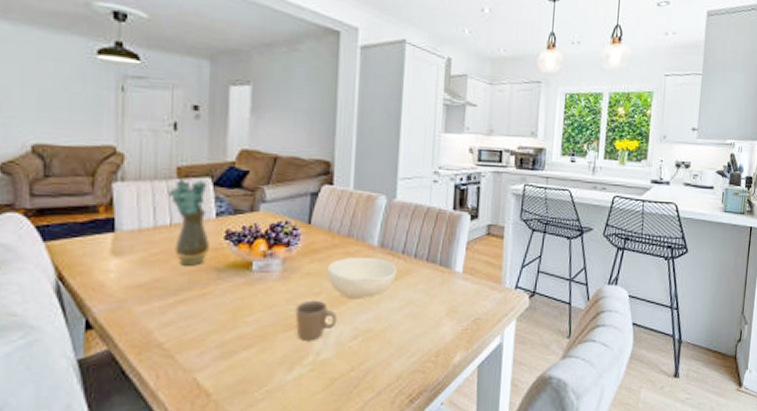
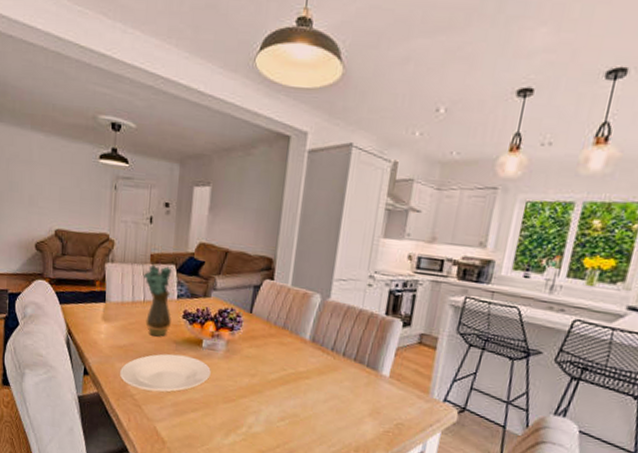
plate: none [141,284,265,335] -> present [120,353,211,392]
mug: present [295,300,337,340] -> none [233,379,269,414]
bowl: present [326,256,397,299] -> none [262,347,325,387]

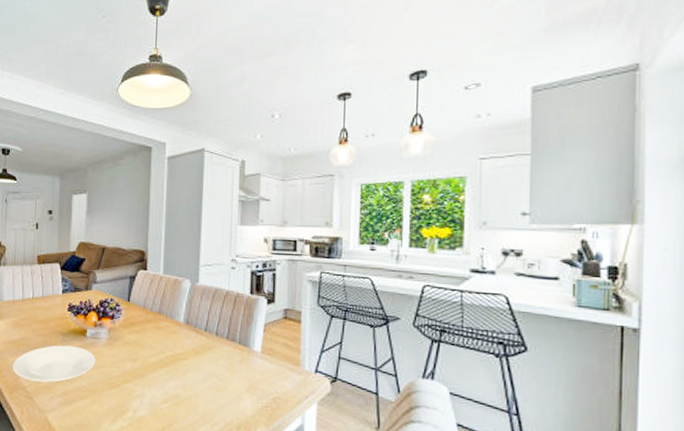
vase: present [144,261,173,337] -> none [32,262,58,330]

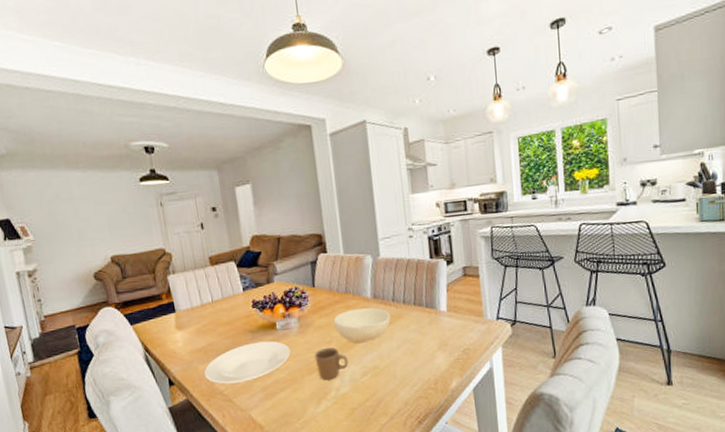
mug: none [118,364,151,399] -> present [314,347,349,380]
bowl: none [142,331,200,368] -> present [333,307,391,344]

